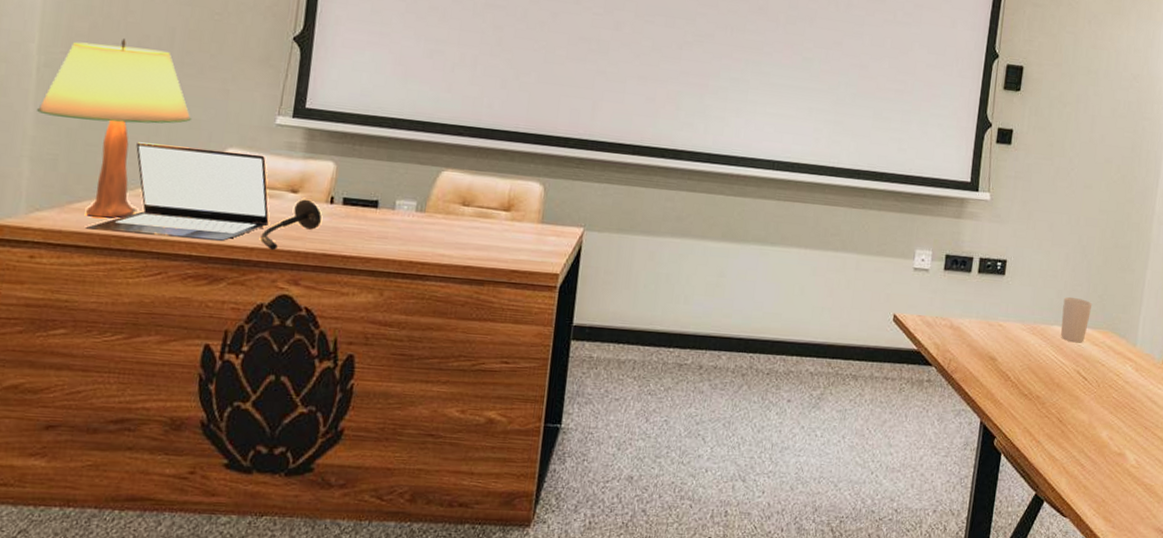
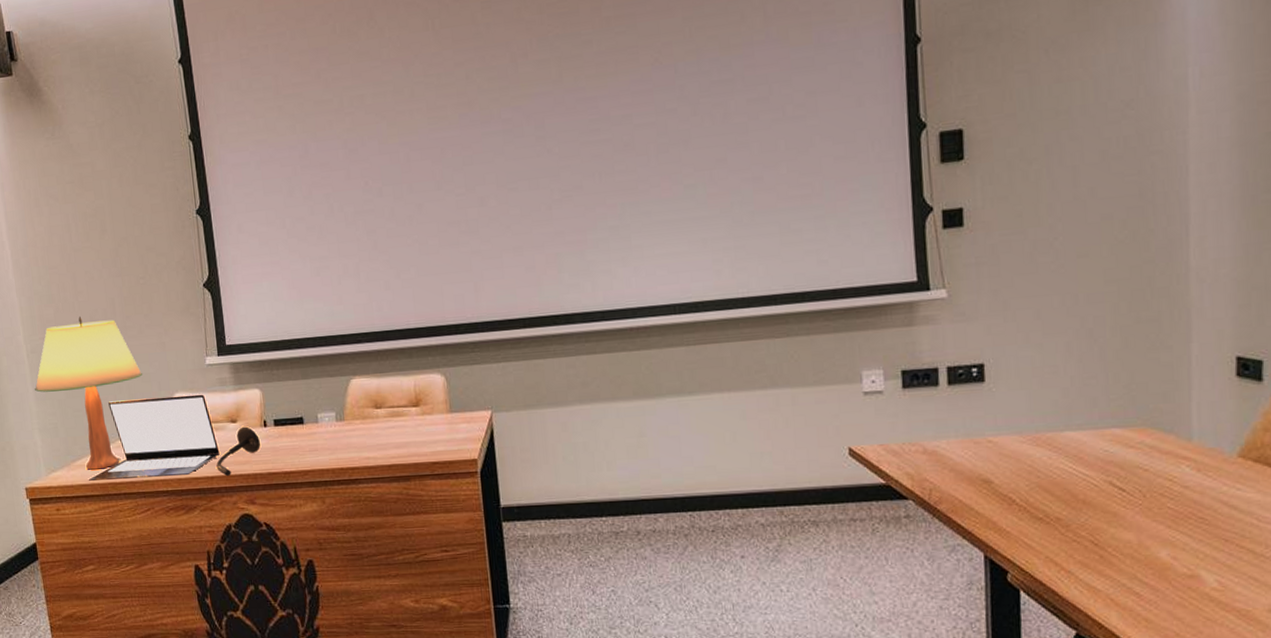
cup: present [1061,296,1093,343] -> none [1073,393,1117,449]

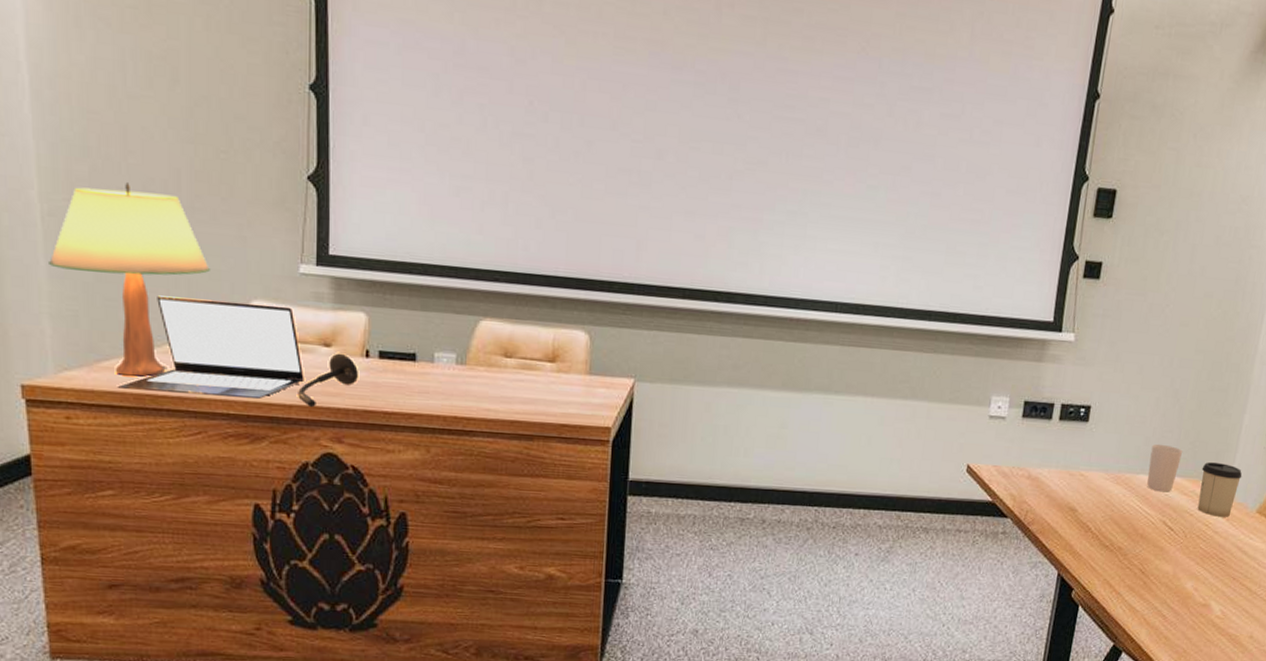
cup: none [1073,393,1117,449] -> present [1147,444,1183,493]
cup: none [1147,404,1206,468] -> present [1197,461,1242,517]

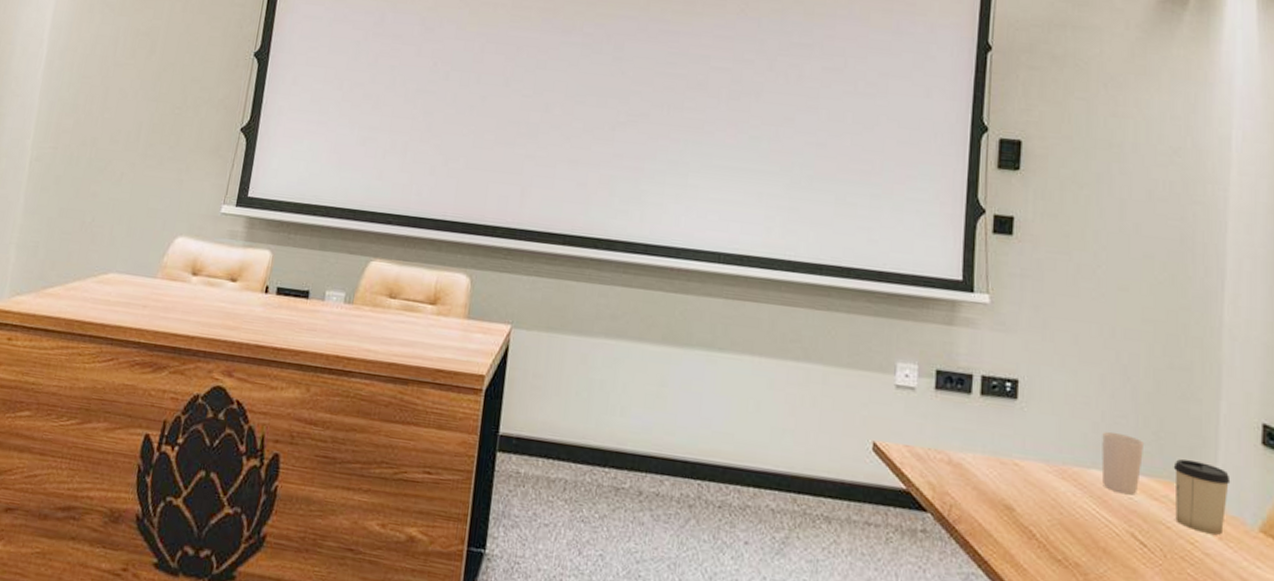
table lamp: present [49,182,210,377] -> none [26,133,149,304]
laptop: present [117,295,304,400] -> none [54,230,211,330]
microphone: present [298,353,359,408] -> none [201,288,257,340]

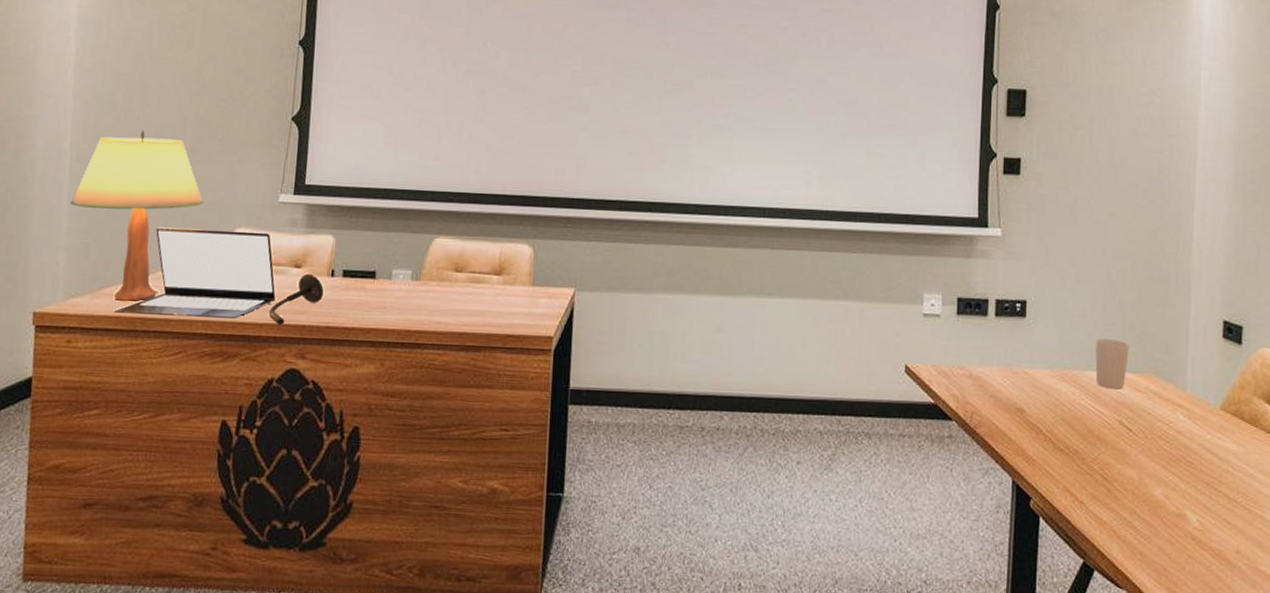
table lamp: none [26,133,149,304] -> present [70,131,203,301]
laptop: none [54,230,211,330] -> present [113,227,276,320]
microphone: none [201,288,257,340] -> present [269,273,325,326]
cup: present [1173,458,1231,535] -> none [1153,355,1198,415]

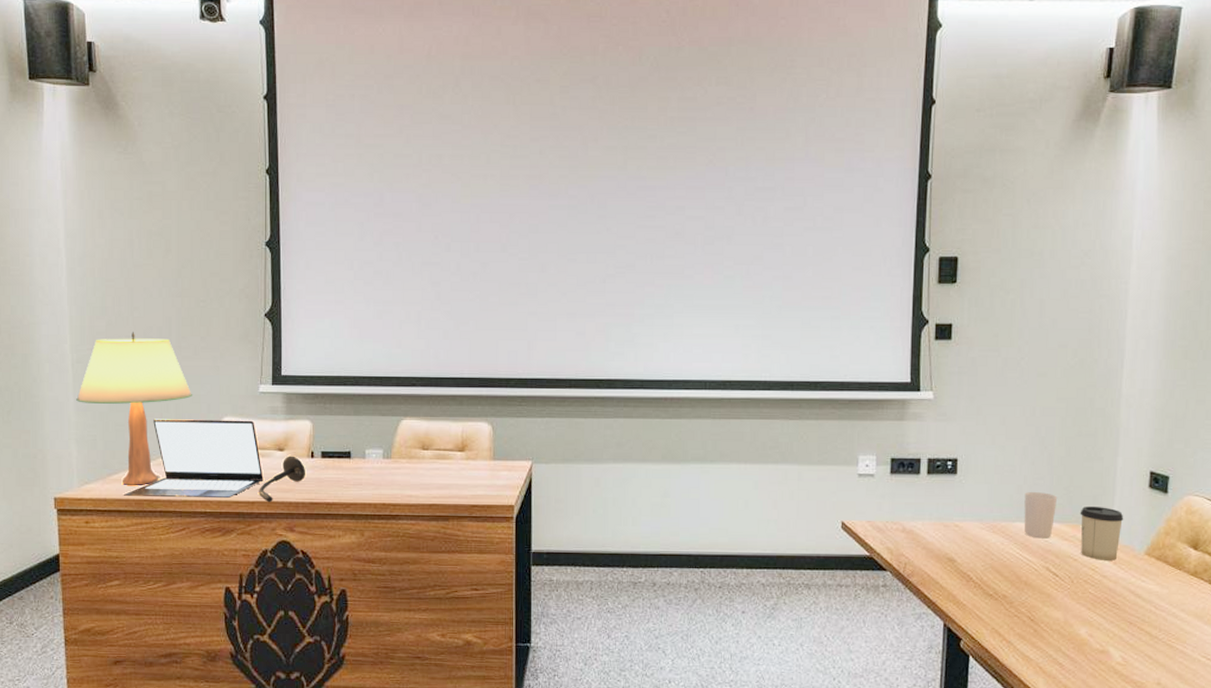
cup: none [1153,355,1198,415] -> present [1080,505,1124,561]

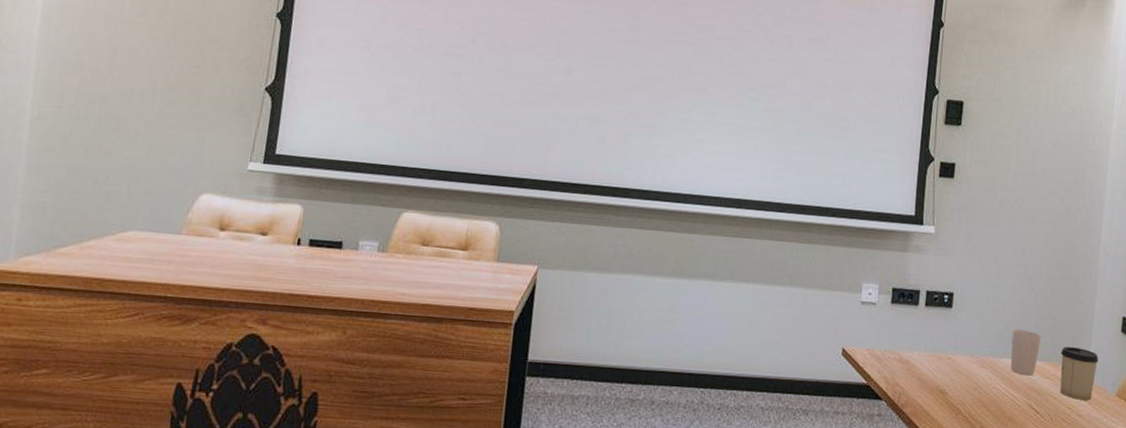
table lamp: present [76,332,192,485] -> none [28,92,170,262]
laptop: present [123,419,264,499] -> none [68,189,240,284]
microphone: present [259,456,306,503] -> none [231,241,290,292]

